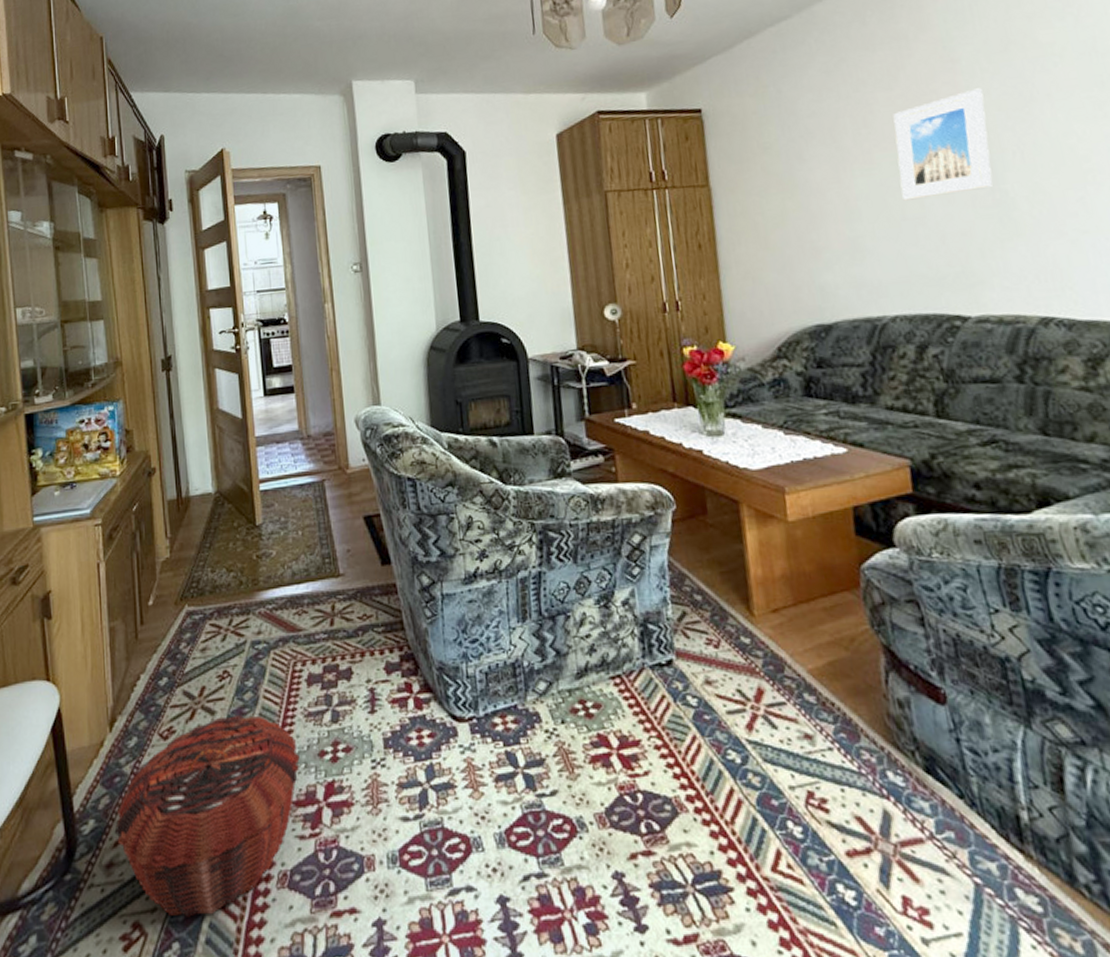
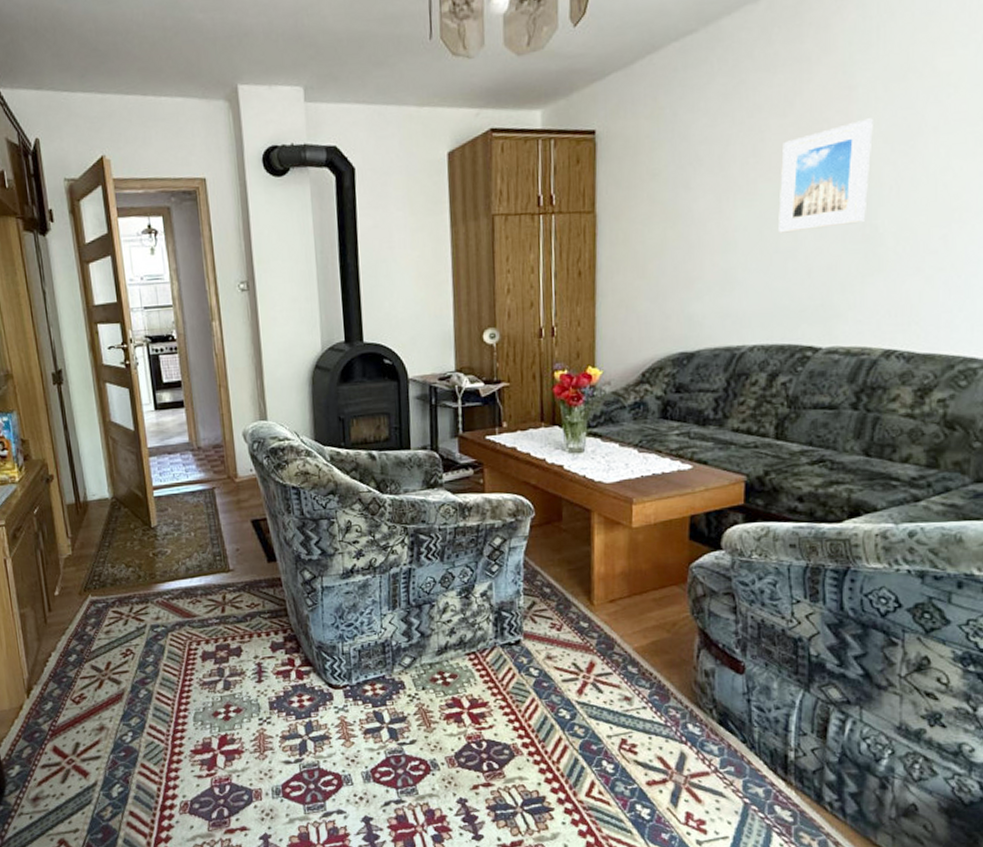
woven basket: present [114,716,300,917] -> none [37,685,197,835]

